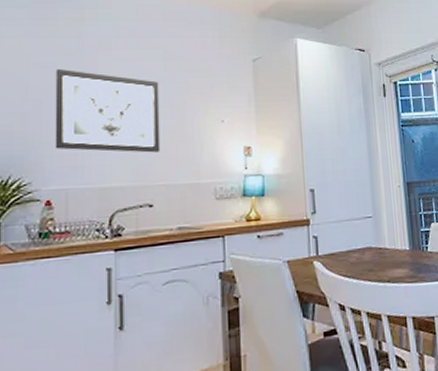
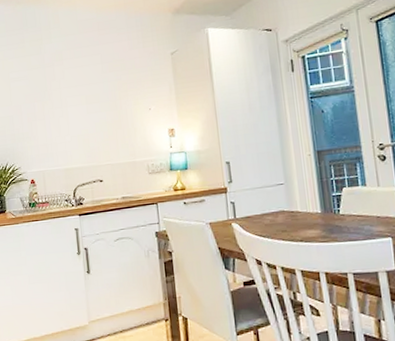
wall art: present [55,69,161,153] -> none [27,80,105,142]

